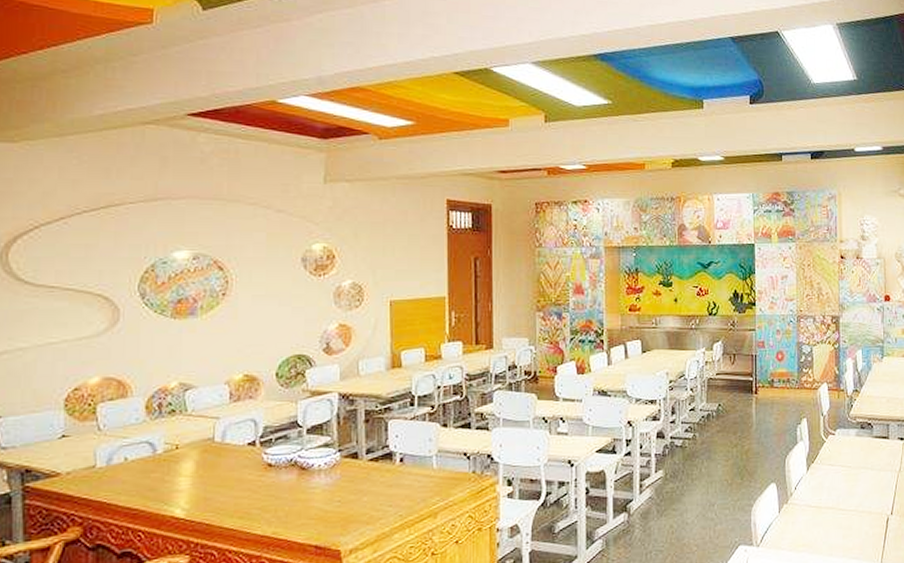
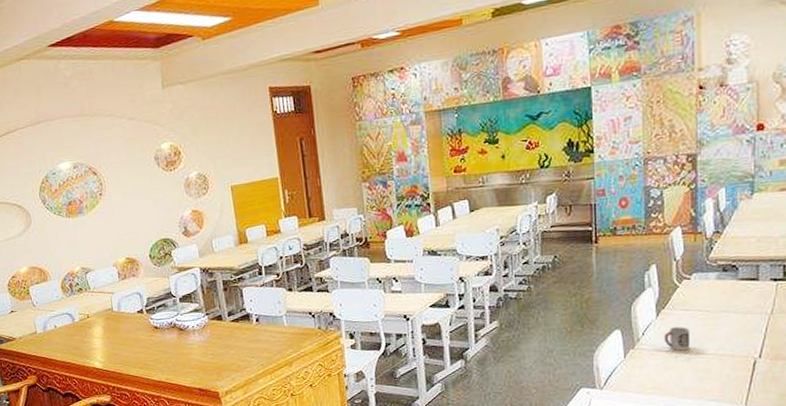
cup: none [813,482,836,507] -> present [664,327,691,351]

